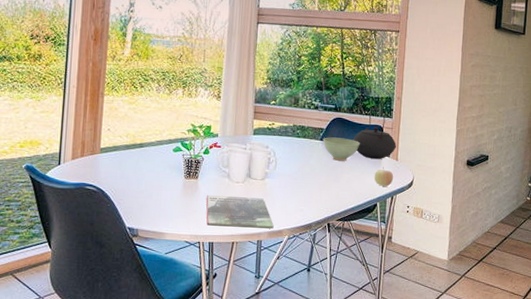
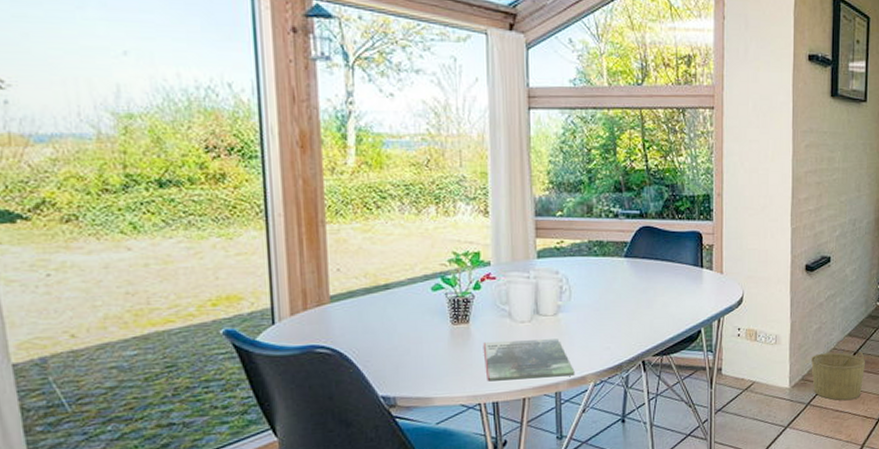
bowl: present [323,137,360,161] -> none [627,251,675,281]
teapot: present [353,107,396,159] -> none [666,209,720,274]
fruit: present [374,167,394,187] -> none [695,283,719,308]
basket: none [467,234,515,277] -> present [811,352,866,401]

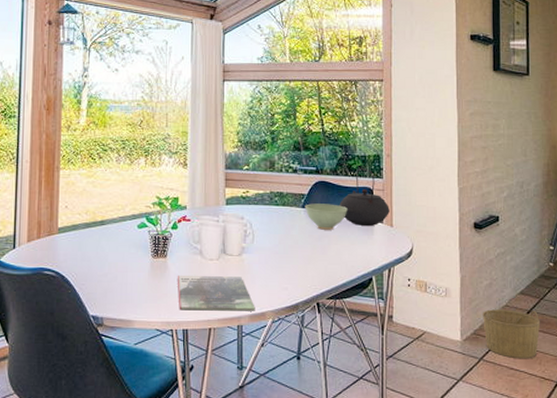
bowl: none [627,251,675,281] -> present [305,203,348,230]
teapot: none [666,209,720,274] -> present [339,167,390,226]

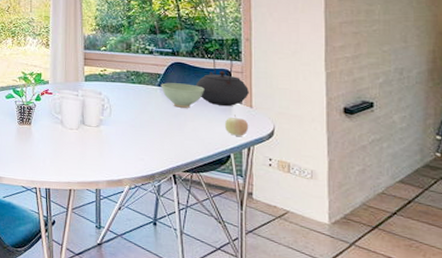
magazine: present [177,275,255,311] -> none [40,140,113,178]
fruit: none [366,234,390,257] -> present [224,114,249,136]
basket: present [483,309,541,359] -> none [354,195,425,250]

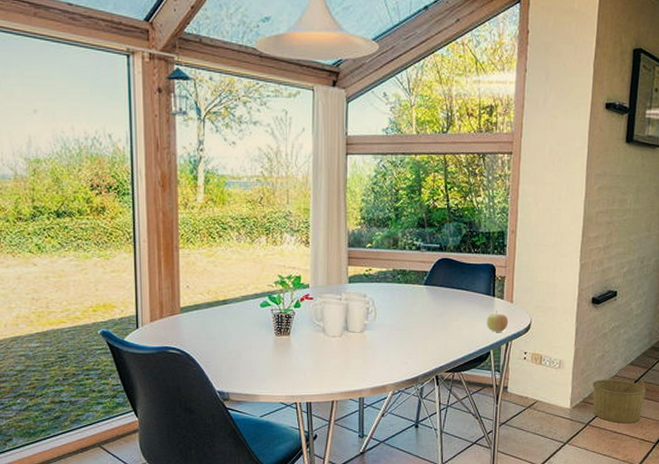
bowl: present [161,83,205,108] -> none [427,281,470,307]
teapot: present [196,50,249,106] -> none [461,244,511,302]
basket: none [354,195,425,250] -> present [592,379,647,424]

